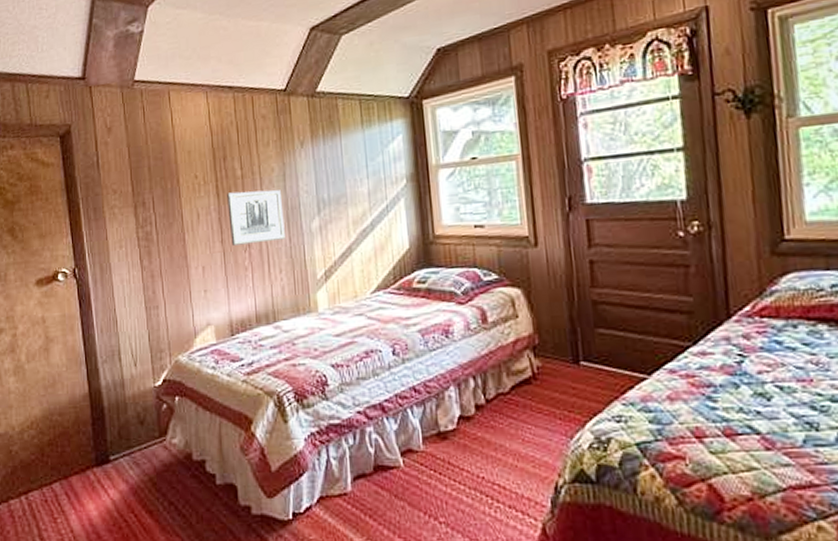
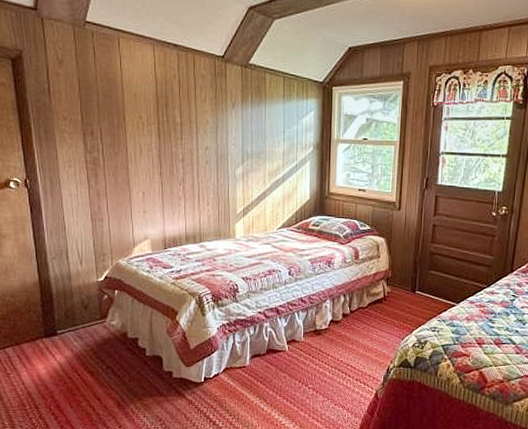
wall art: present [227,190,285,246] -> none [167,135,214,180]

